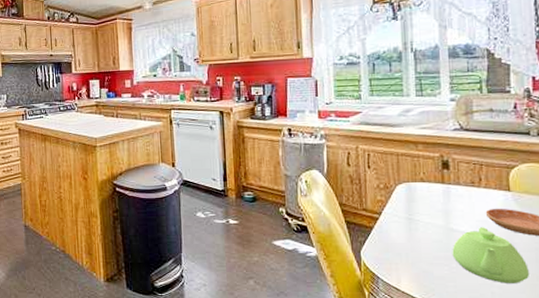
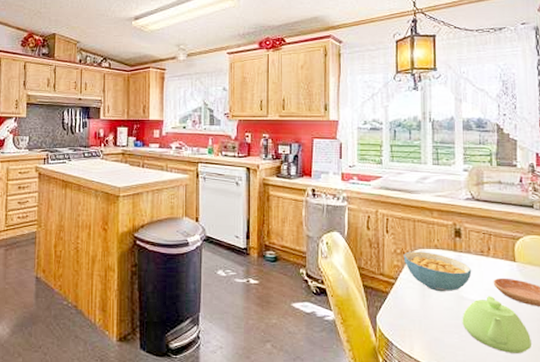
cereal bowl: none [387,185,462,225] -> present [403,251,472,292]

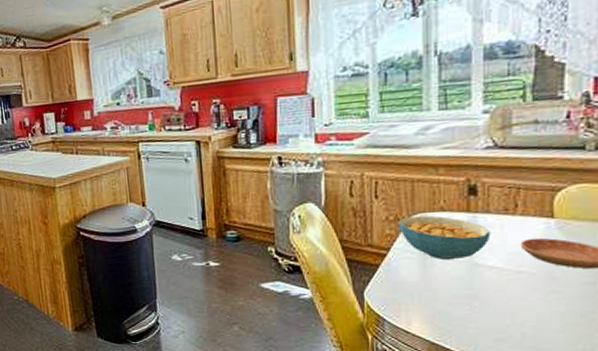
teapot: present [462,296,531,354] -> none [475,260,571,323]

